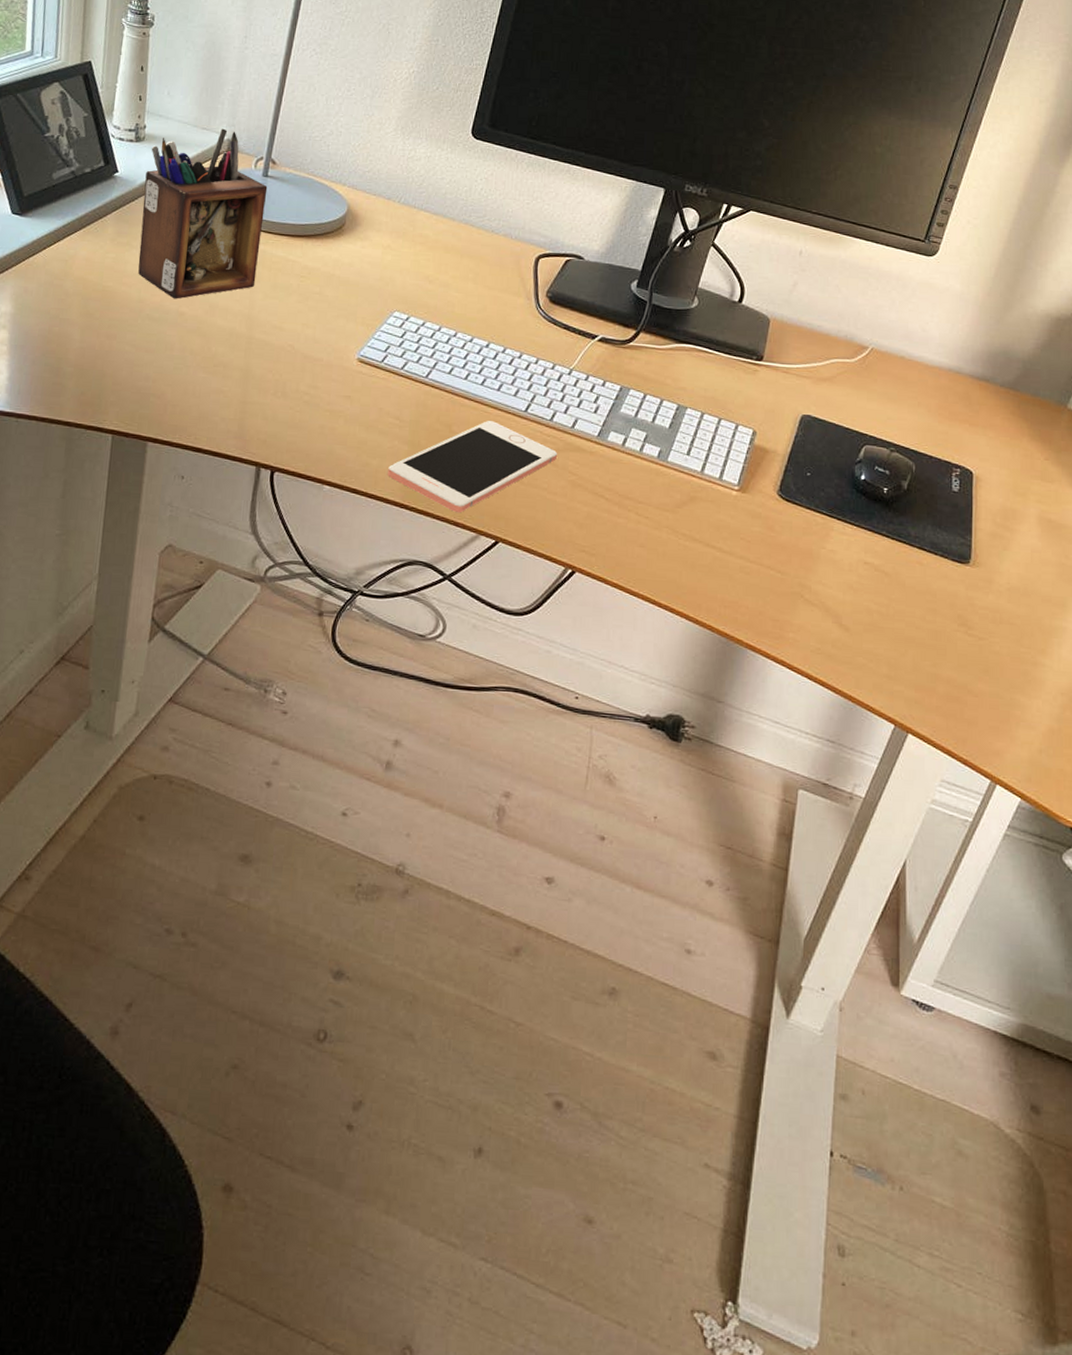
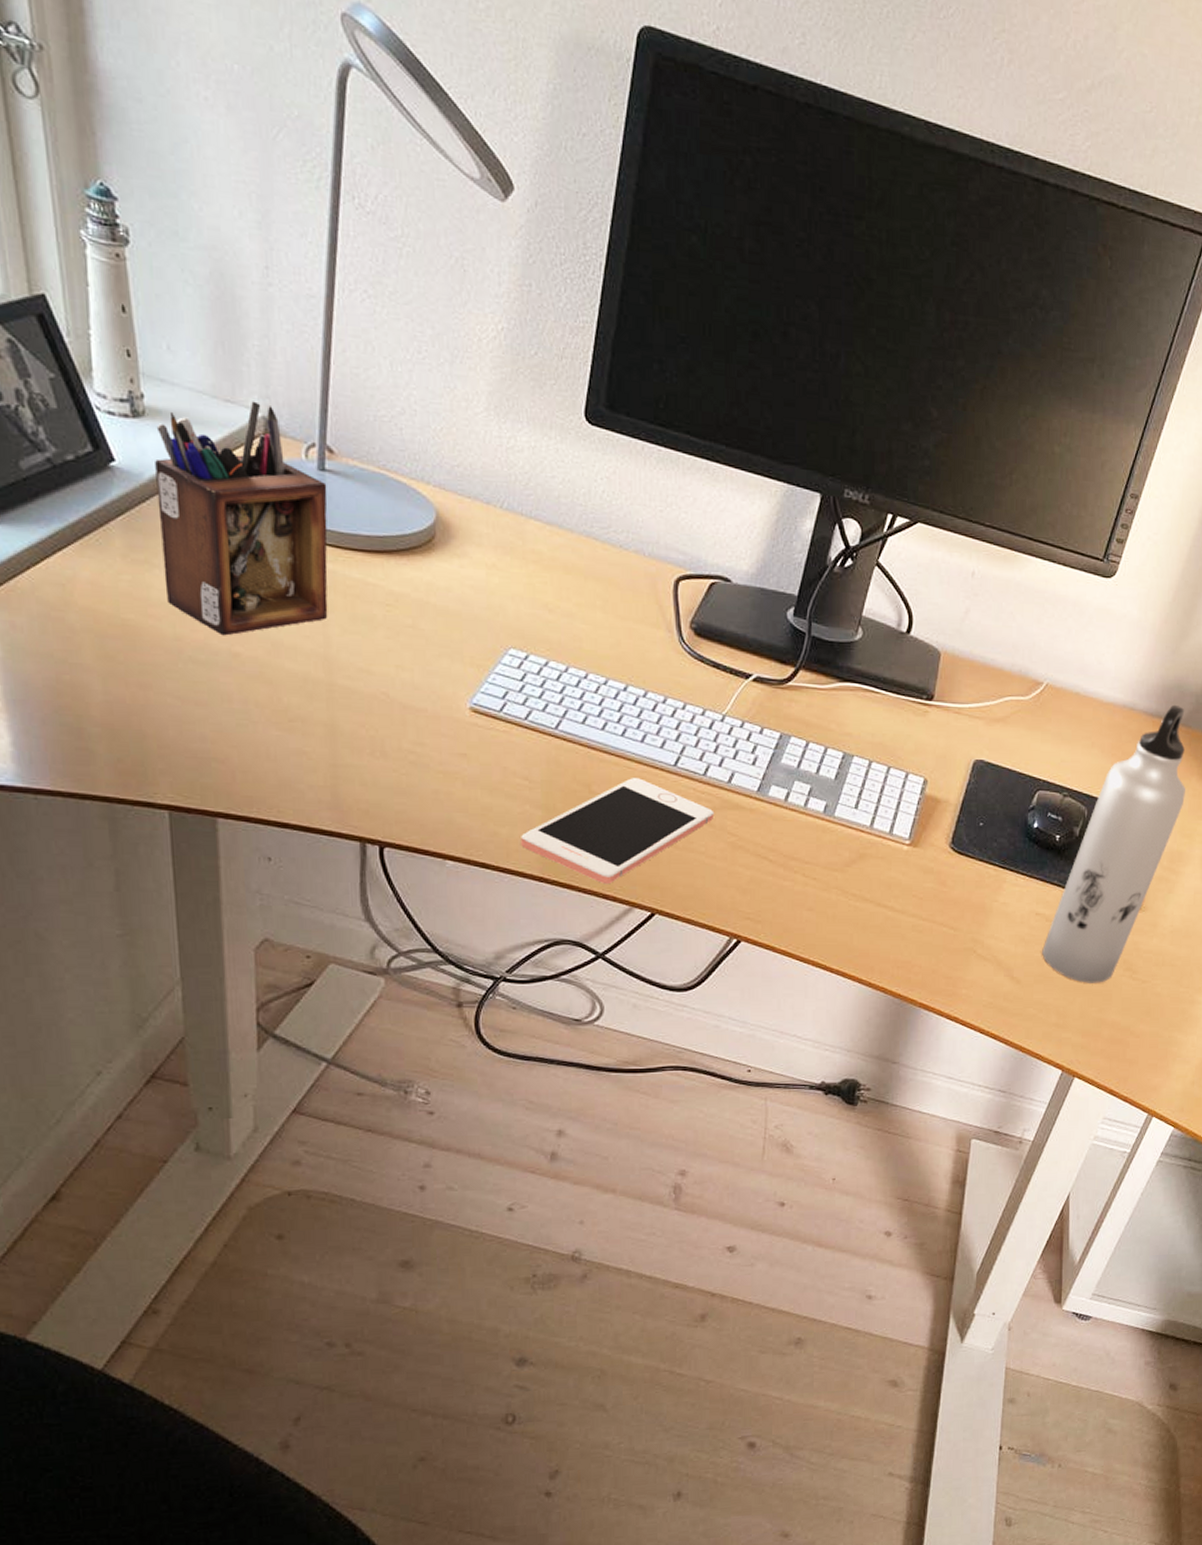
water bottle: none [871,369,1018,637] -> present [1042,704,1187,983]

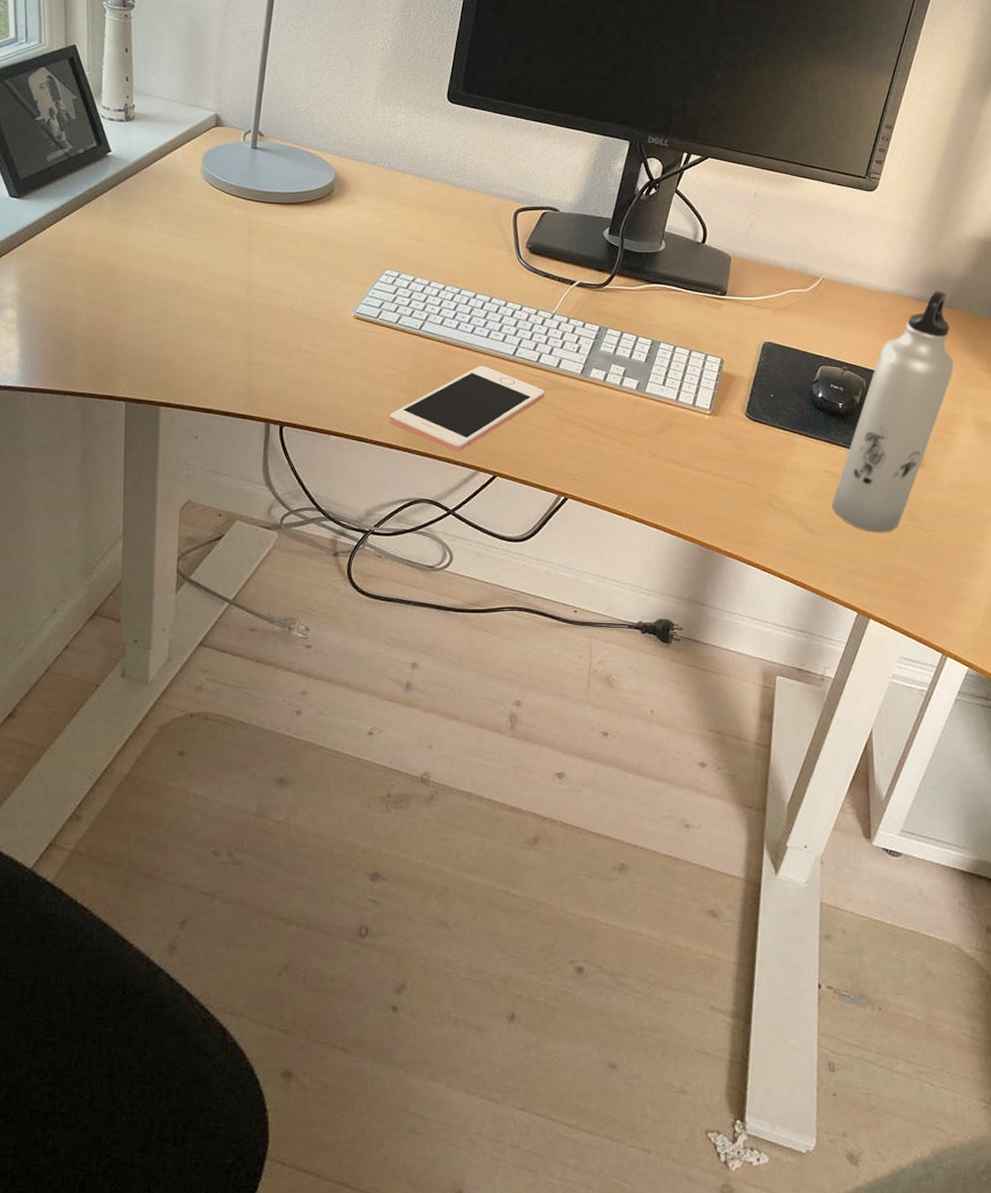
desk organizer: present [155,401,328,636] -> none [137,104,257,270]

